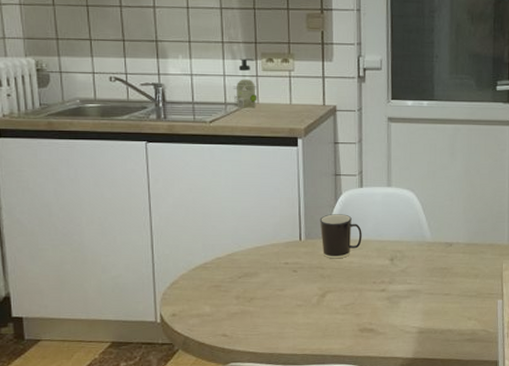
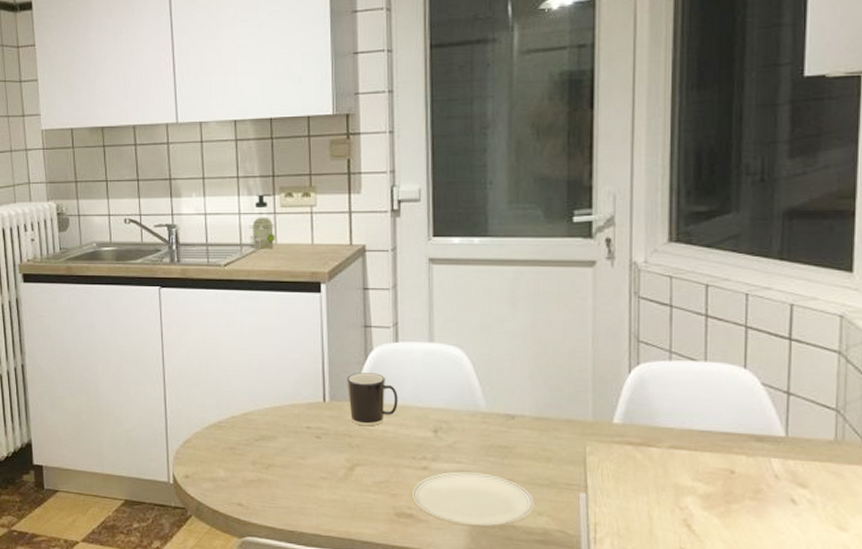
plate: none [373,290,466,334] -> present [412,471,534,528]

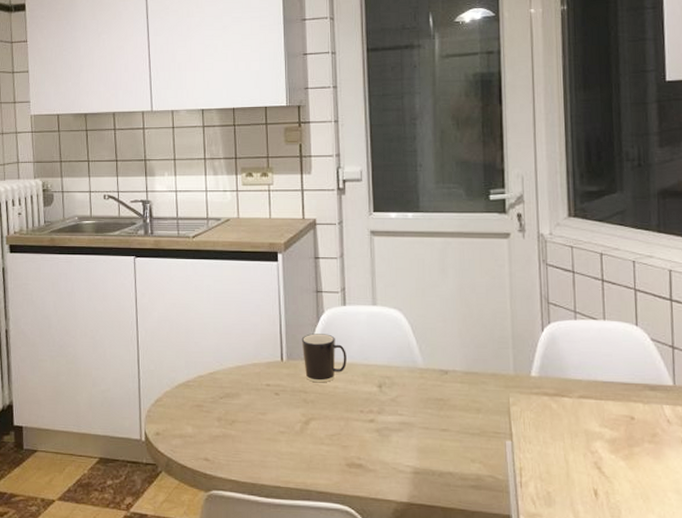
soap dispenser: present [249,194,275,250] -> none [215,174,238,223]
plate: present [412,471,534,528] -> none [361,423,468,475]

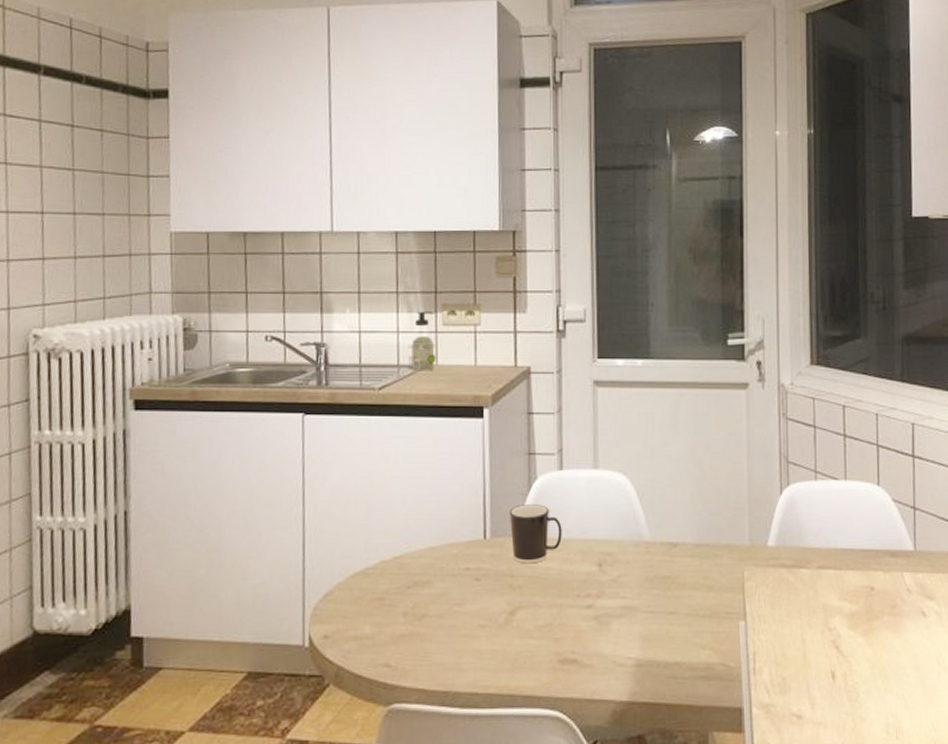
soap dispenser: none [215,174,238,223] -> present [408,311,437,372]

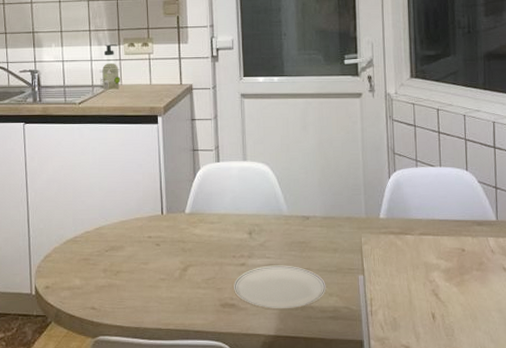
mug: present [509,504,562,564] -> none [180,188,220,233]
plate: none [576,607,697,668] -> present [234,265,326,311]

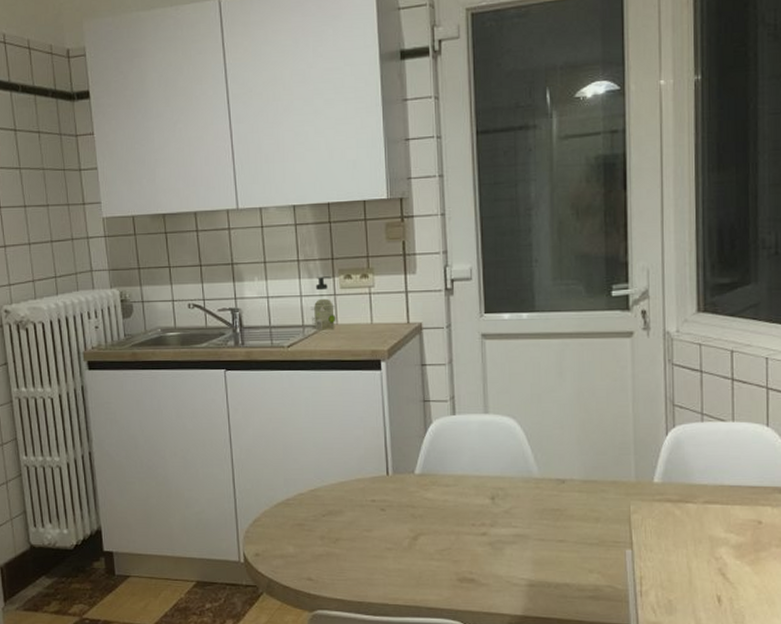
plate: present [234,265,326,311] -> none [473,536,585,588]

